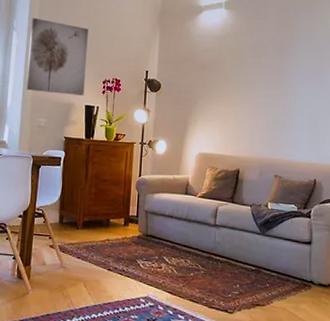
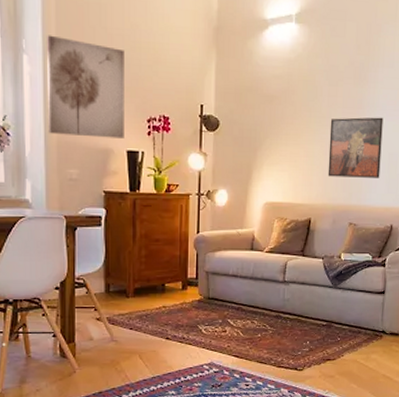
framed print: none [254,84,303,137] -> present [327,117,383,178]

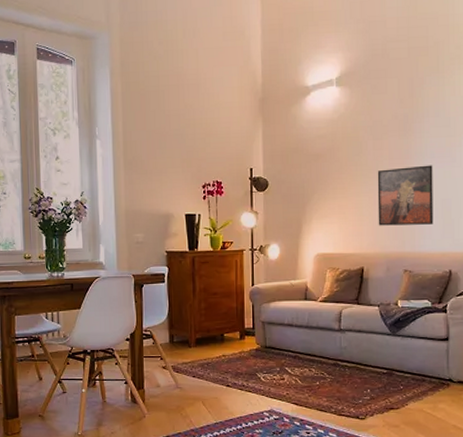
wall art: present [46,35,124,139] -> none [114,121,183,205]

